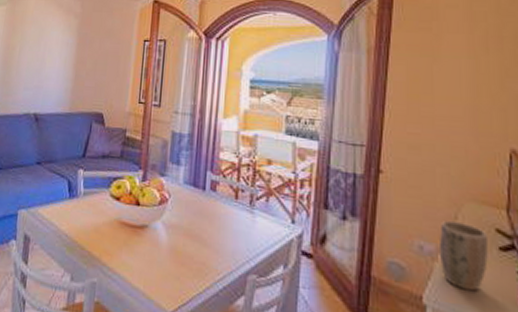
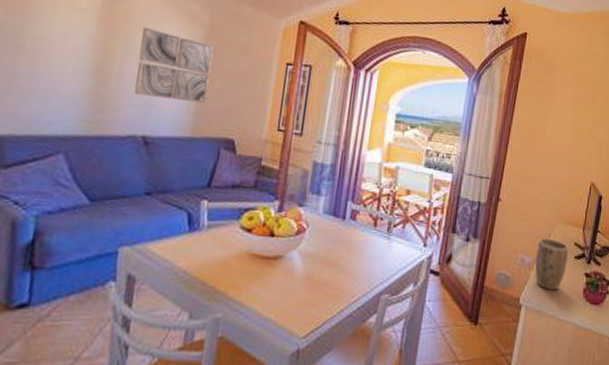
wall art: none [28,23,84,83] -> present [134,27,213,104]

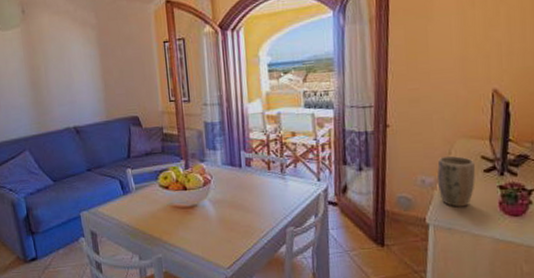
wall art: present [134,27,213,104] -> none [52,40,110,95]

